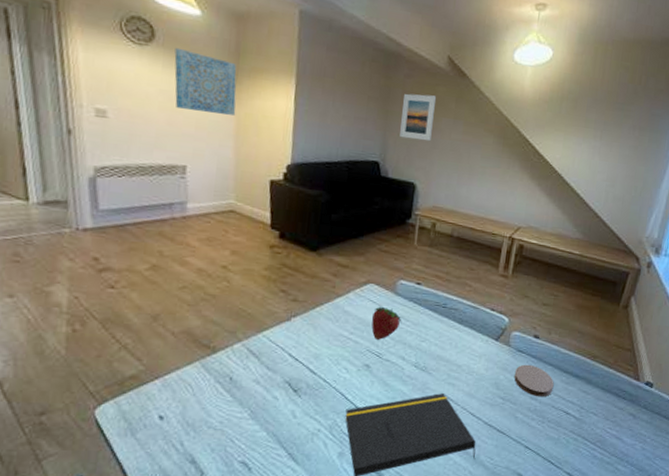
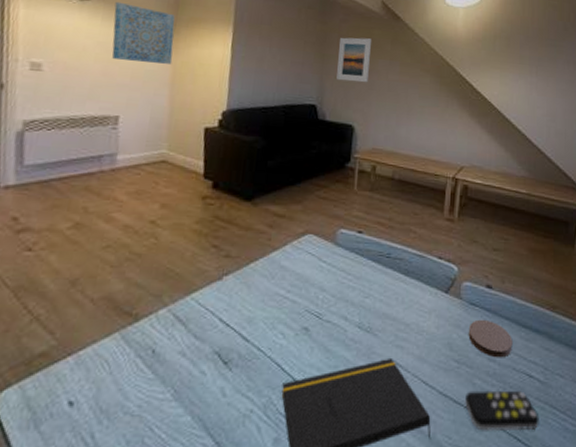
fruit: present [371,307,402,340] -> none [310,260,343,297]
remote control: none [507,422,572,457] -> present [465,390,539,431]

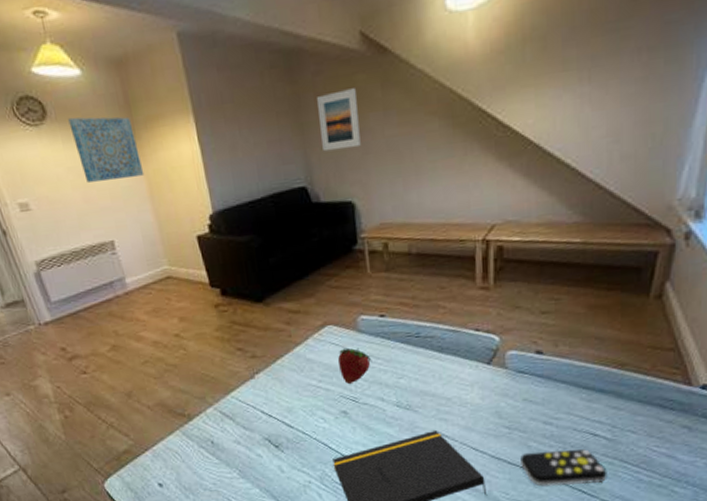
fruit: none [310,260,343,297] -> present [337,348,373,384]
coaster: present [468,319,513,358] -> none [518,385,572,421]

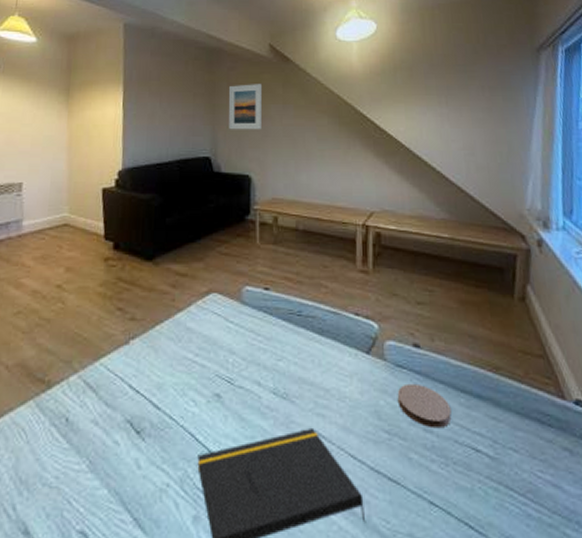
wall art: present [68,117,145,182] -> none [13,73,68,128]
fruit: present [337,348,373,384] -> none [217,321,253,361]
coaster: none [518,385,572,421] -> present [397,383,452,429]
remote control: present [520,448,607,487] -> none [401,466,494,517]

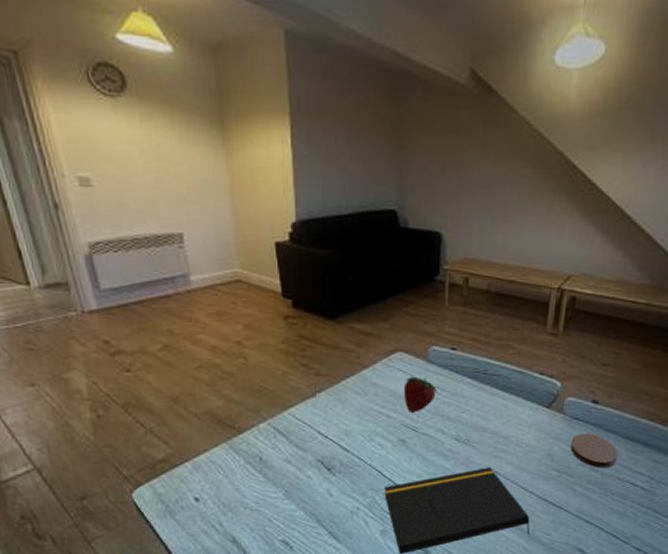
fruit: none [217,321,253,361] -> present [403,377,438,412]
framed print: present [229,84,261,130] -> none [418,121,458,180]

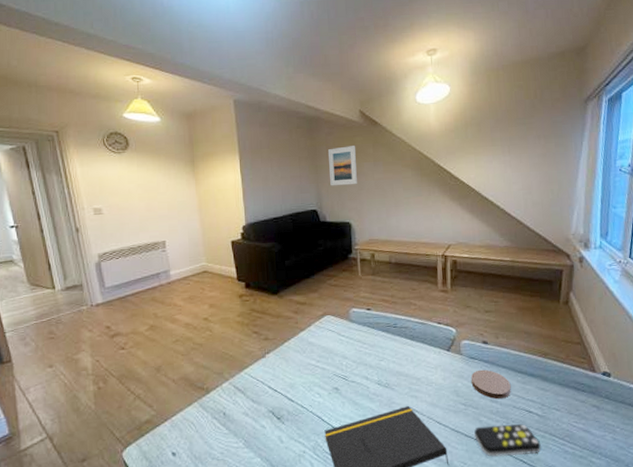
fruit: present [403,377,438,412] -> none [333,334,360,364]
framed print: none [418,121,458,180] -> present [328,146,357,186]
remote control: none [565,496,641,531] -> present [474,423,541,457]

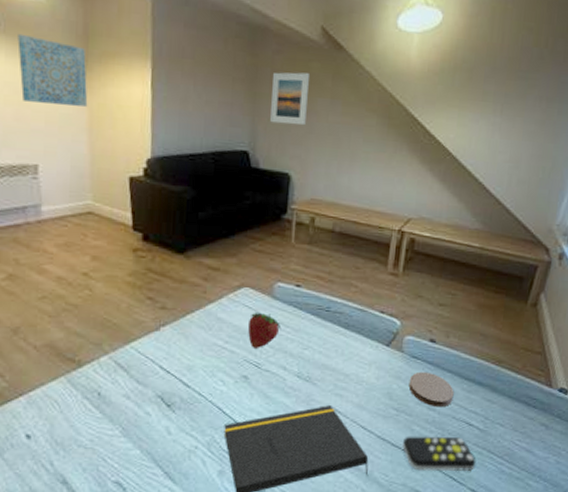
wall art: none [145,149,197,196] -> present [17,33,88,107]
fruit: none [333,334,360,364] -> present [247,313,282,348]

